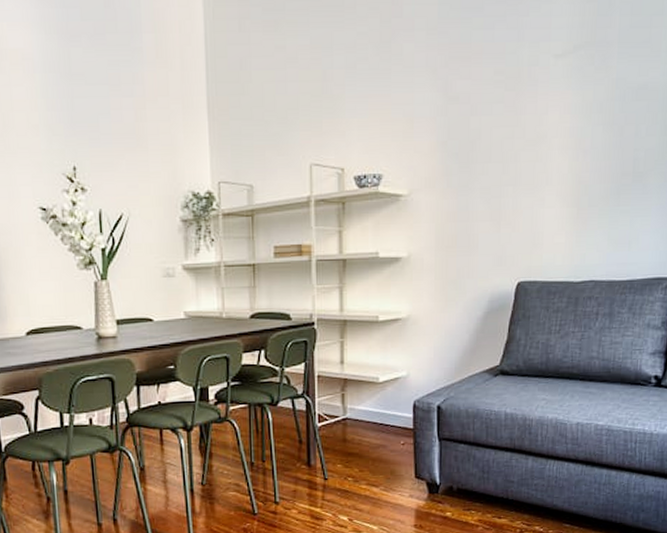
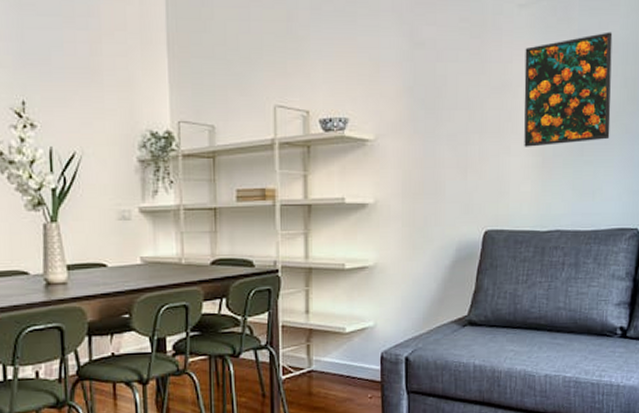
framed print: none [559,79,653,198] -> present [524,32,613,147]

